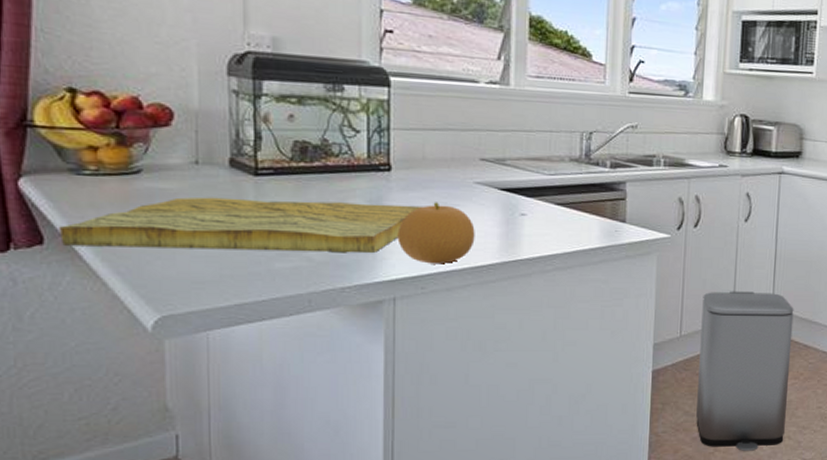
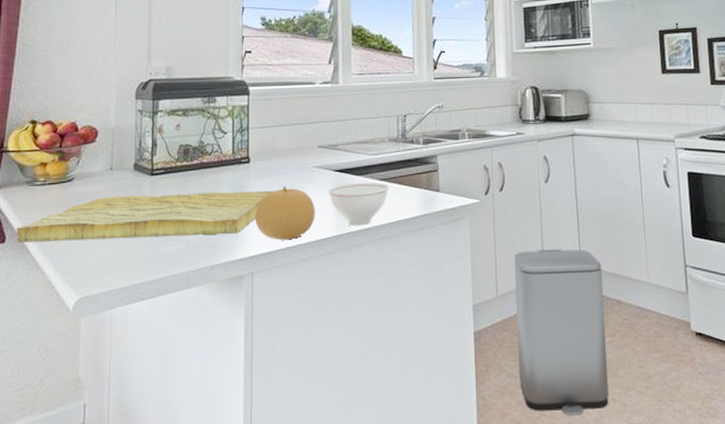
bowl: none [491,204,566,254] -> present [327,181,389,226]

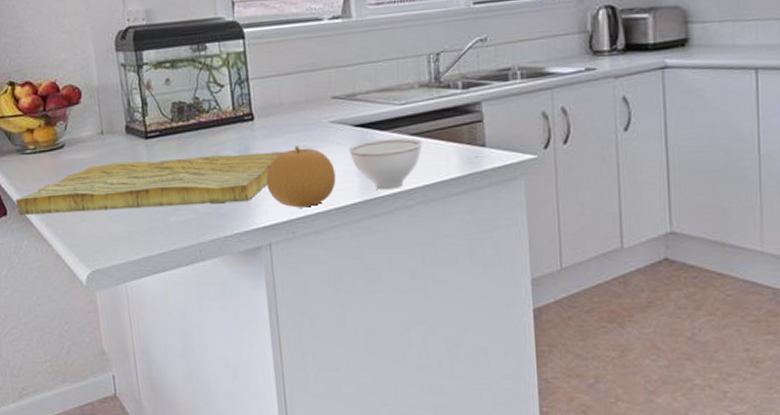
pedal bin: present [514,249,609,415] -> none [583,212,703,401]

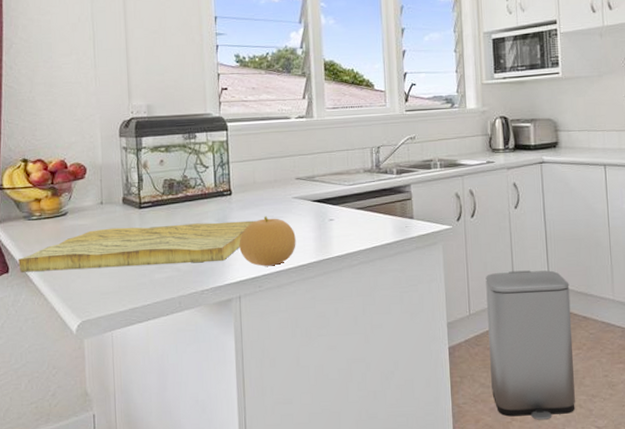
bowl: present [348,137,422,190] -> none [307,210,365,252]
pedal bin: none [583,212,703,401] -> present [485,270,575,420]

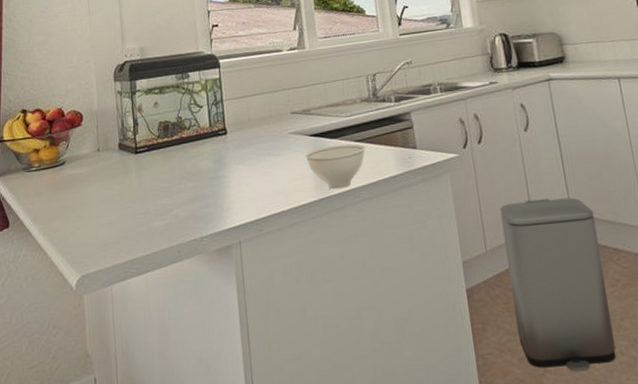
cutting board: present [18,220,256,273] -> none [18,159,253,227]
fruit: present [239,216,296,267] -> none [236,154,296,209]
bowl: none [307,210,365,252] -> present [305,143,365,190]

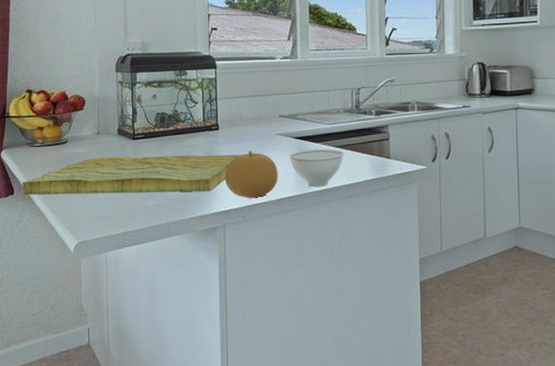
cutting board: none [18,159,253,227] -> present [22,154,241,195]
fruit: none [236,154,296,209] -> present [224,151,278,198]
pedal bin: present [500,197,617,371] -> none [458,212,541,355]

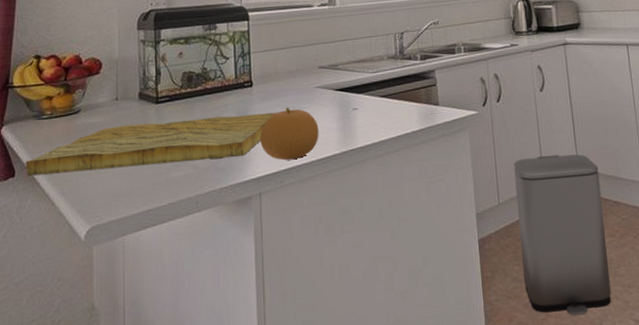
bowl: present [289,148,344,187] -> none [330,99,390,143]
pedal bin: none [458,212,541,355] -> present [513,154,612,315]

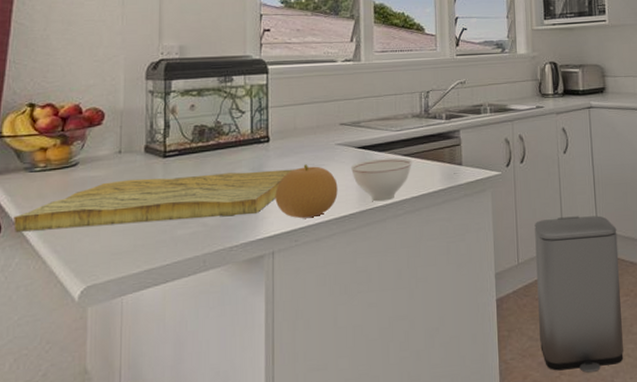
bowl: none [330,99,390,143] -> present [350,157,412,202]

